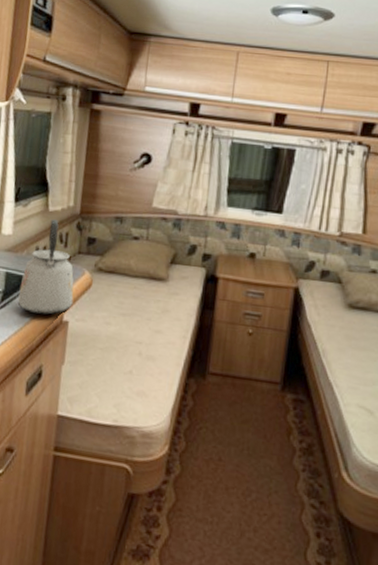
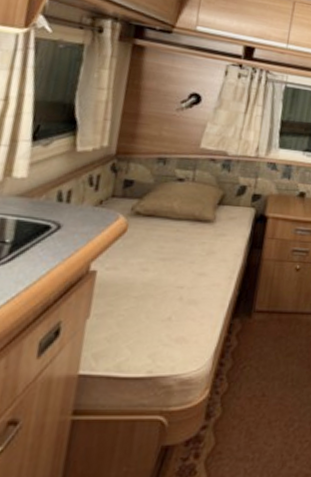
kettle: present [17,219,74,315] -> none [30,160,105,266]

